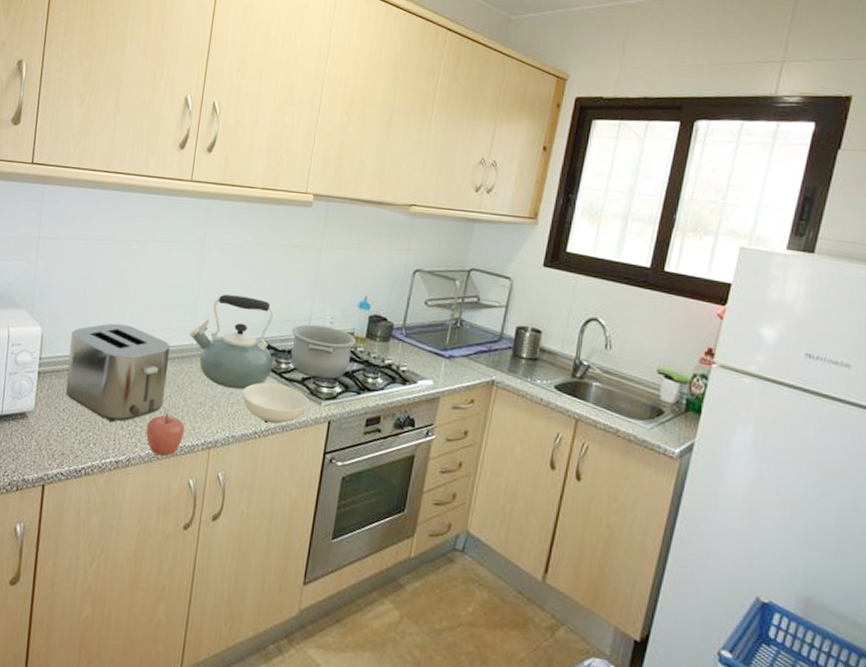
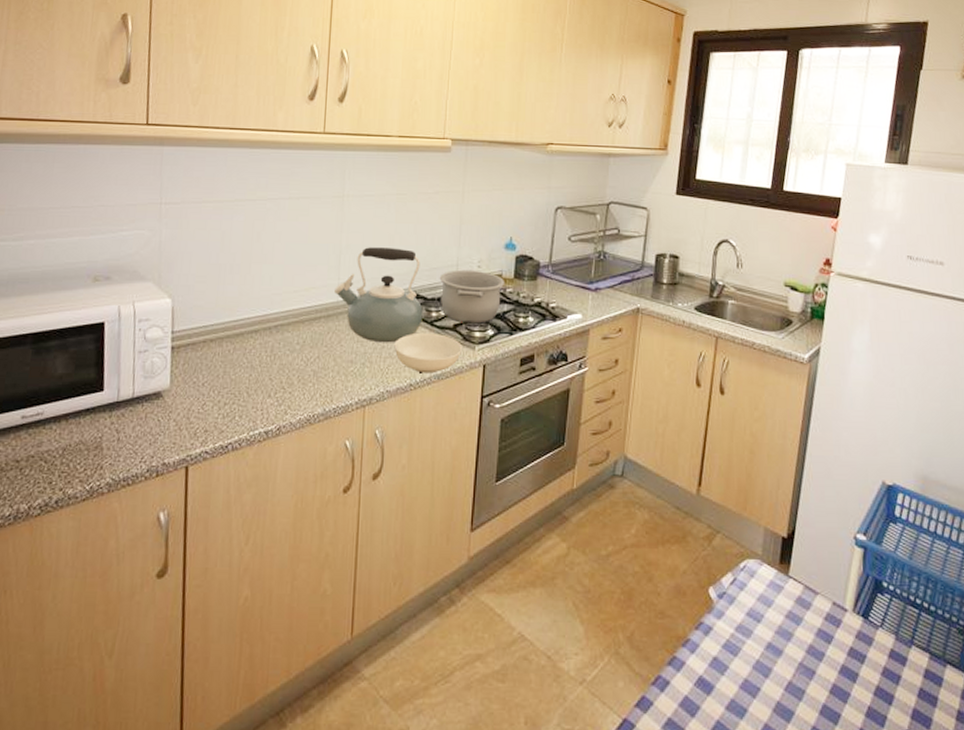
toaster: present [65,323,170,422] -> none [203,287,315,391]
fruit: present [145,413,185,457] -> none [295,376,336,421]

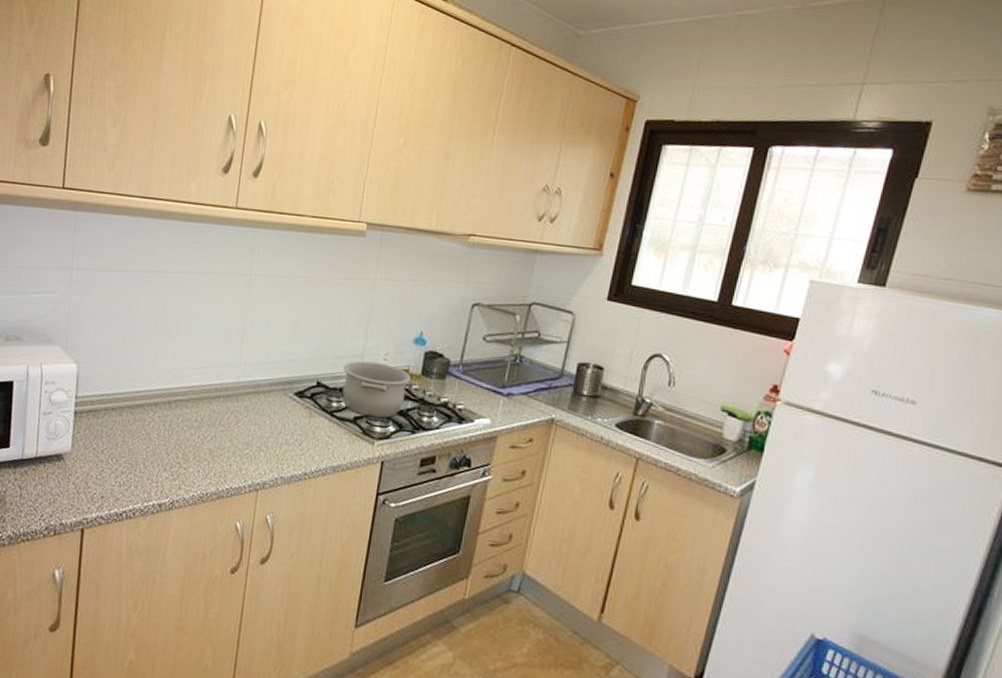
kettle: present [333,247,423,343] -> none [234,329,325,429]
bowl: present [394,332,463,374] -> none [291,422,362,465]

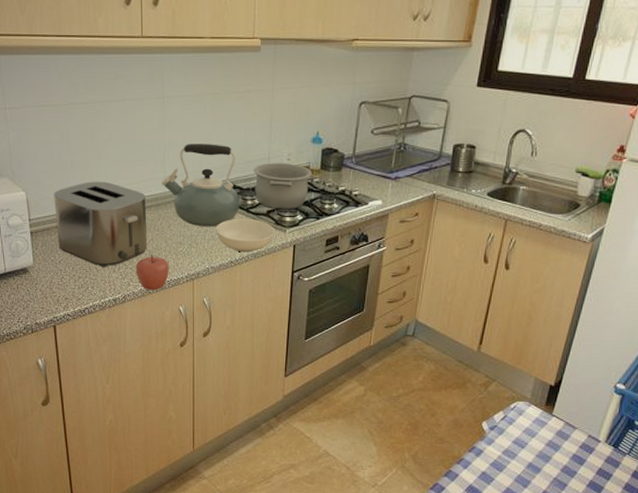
toaster: none [104,360,215,463] -> present [54,181,148,267]
fruit: none [189,454,231,499] -> present [135,255,169,291]
kettle: none [234,329,325,429] -> present [161,144,239,227]
bowl: none [291,422,362,465] -> present [216,218,275,253]

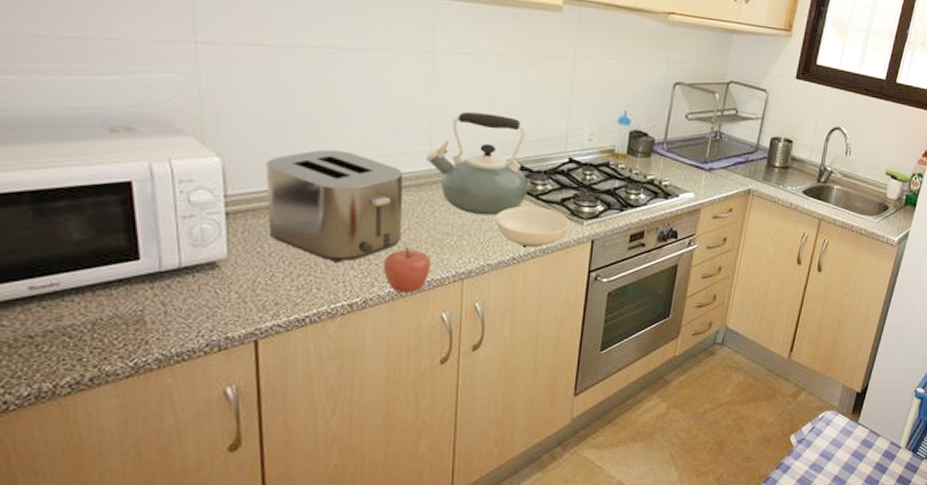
cooking pot: present [253,162,313,210] -> none [546,142,618,199]

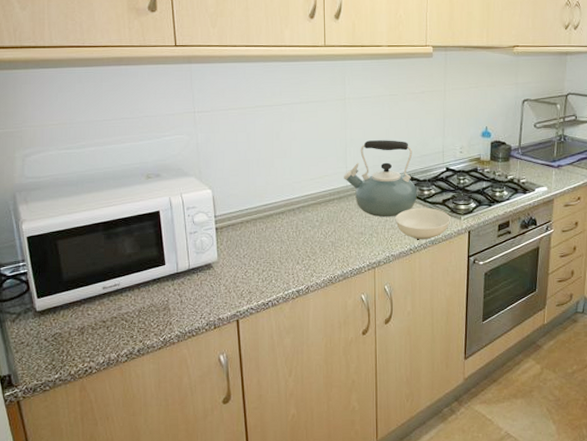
toaster: present [266,149,403,262] -> none [240,177,330,259]
fruit: present [383,248,431,294] -> none [318,246,351,281]

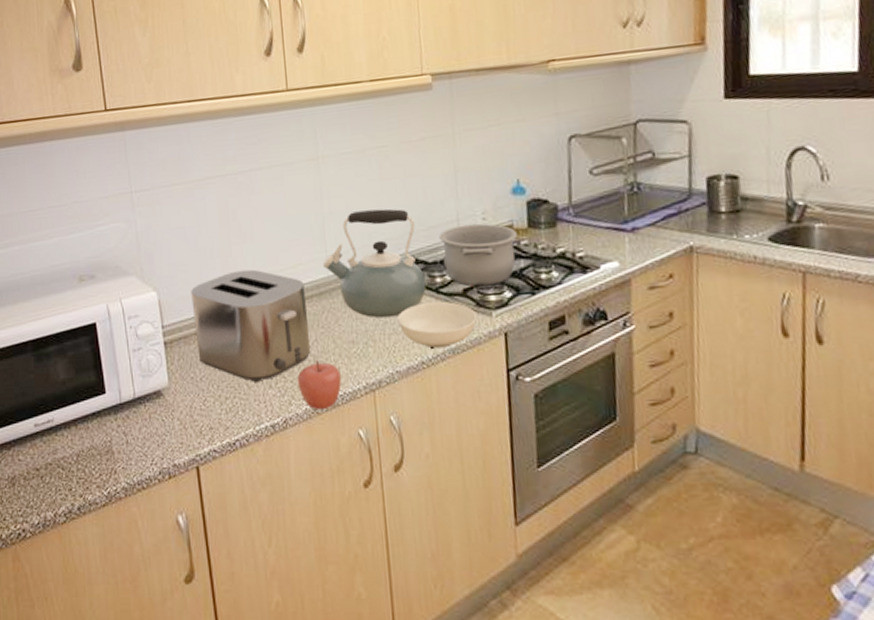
toaster: none [240,177,330,259] -> present [191,269,311,382]
fruit: none [318,246,351,281] -> present [297,361,342,410]
cooking pot: none [429,155,483,199] -> present [438,223,518,287]

